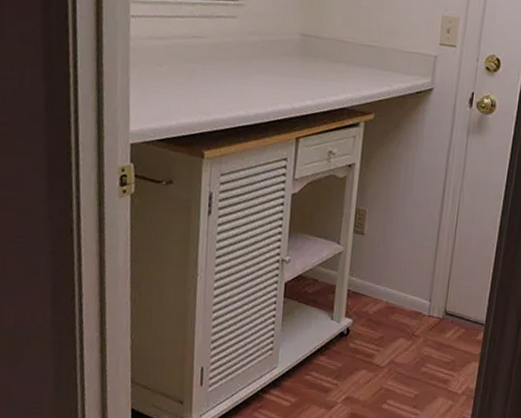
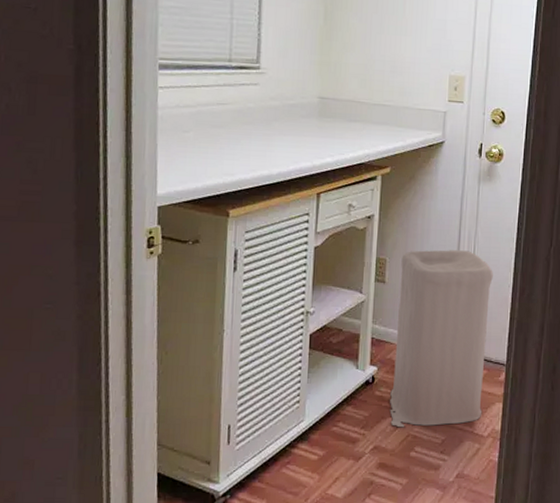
laundry basket: none [363,203,478,381] -> present [389,250,493,428]

